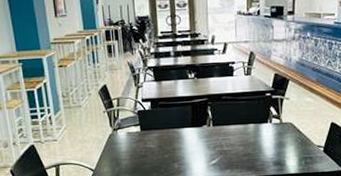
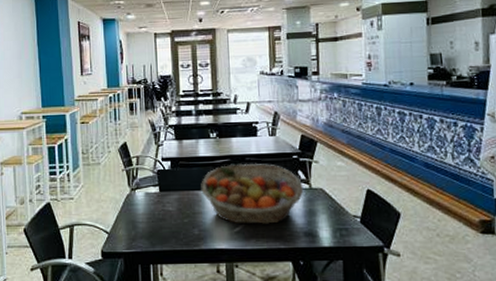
fruit basket: none [180,102,275,158] -> present [201,163,304,225]

